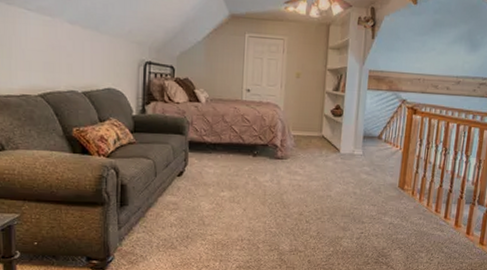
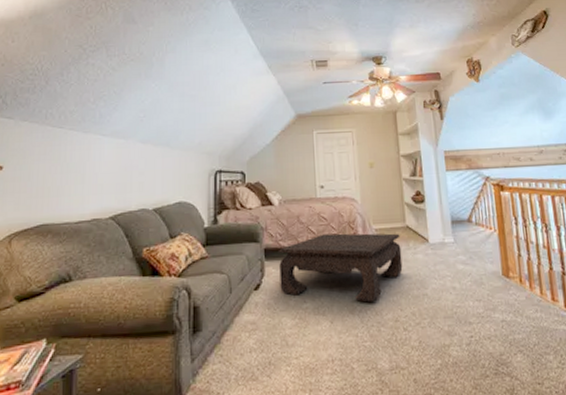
coffee table: none [201,134,315,197] -> present [279,233,403,303]

